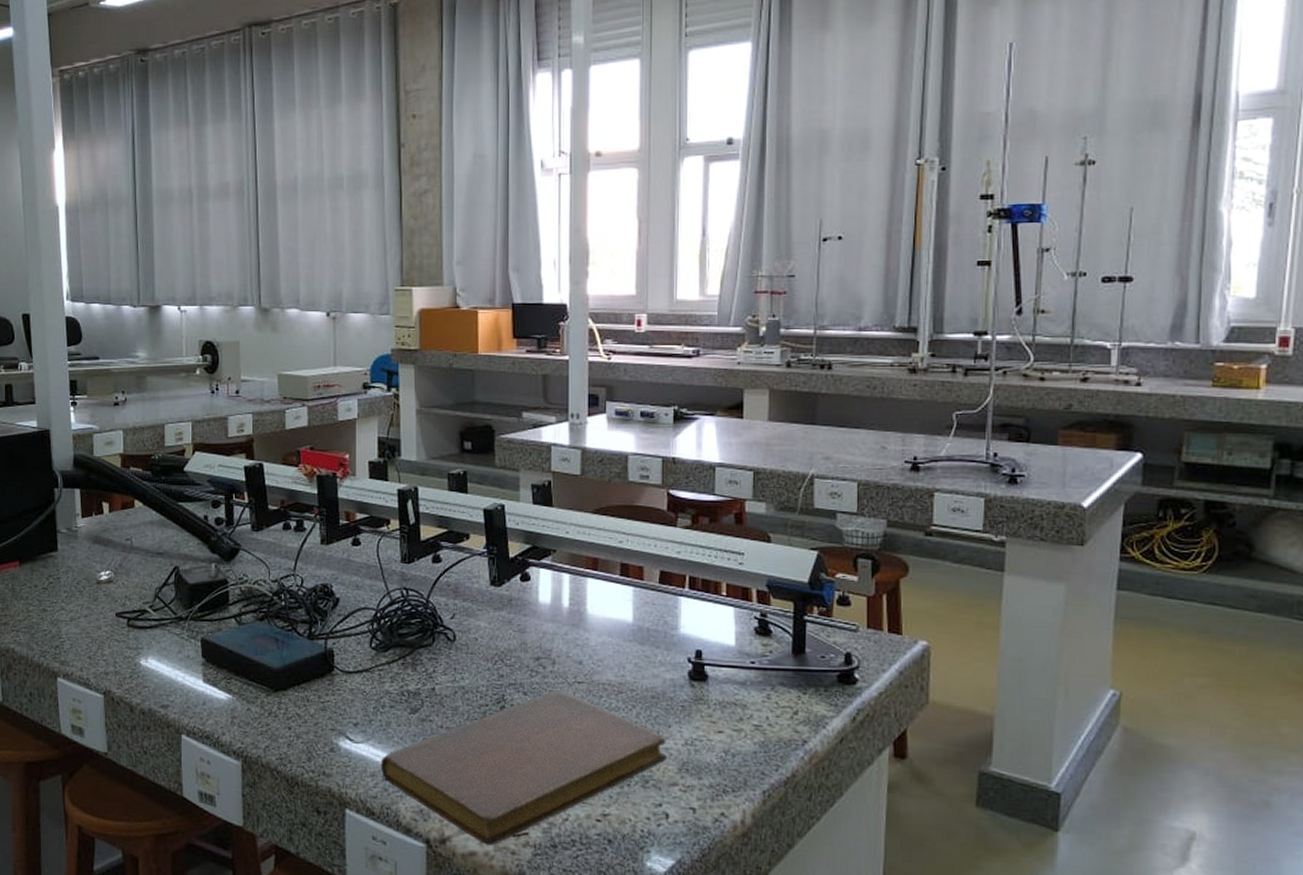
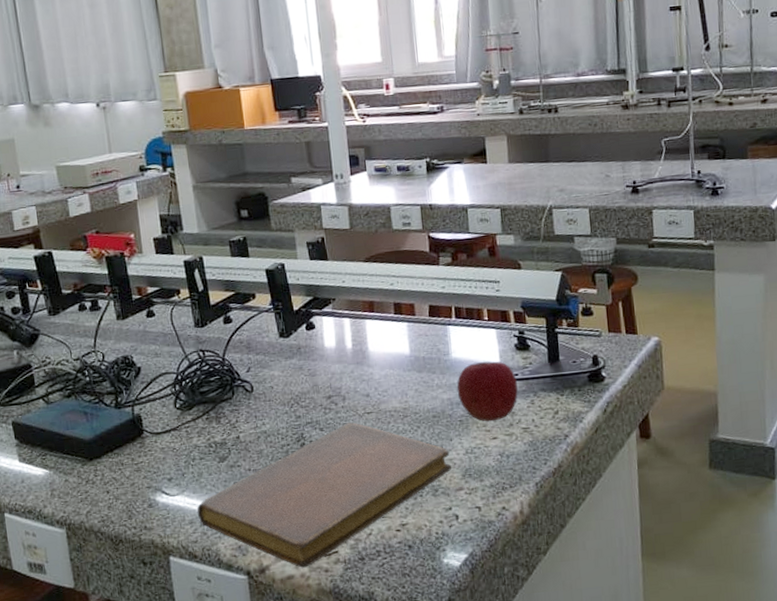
apple: none [682,643,753,712] -> present [456,361,518,422]

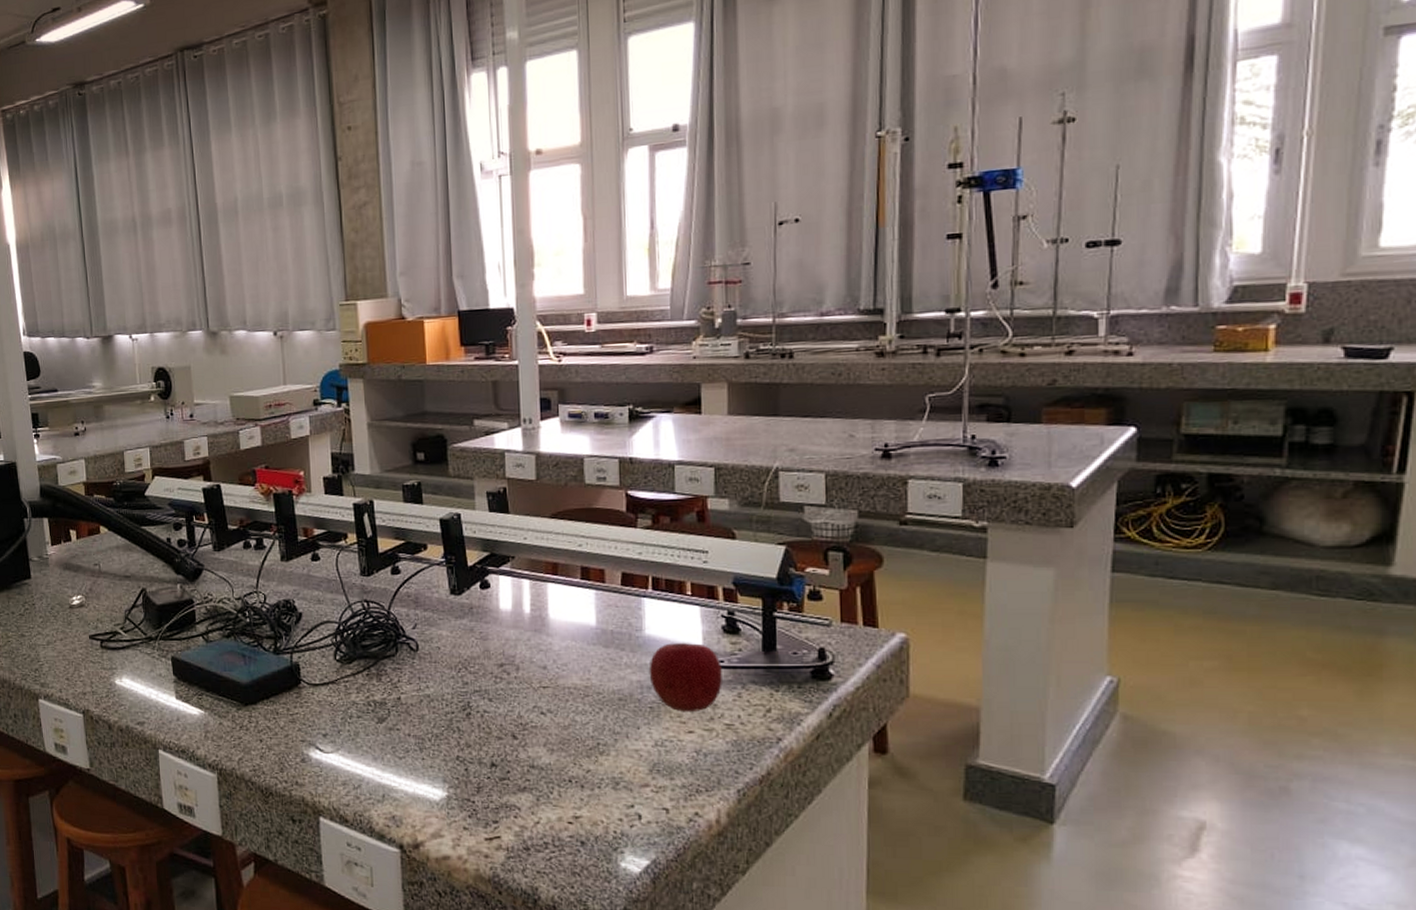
notebook: present [196,422,451,568] -> none [350,696,636,849]

